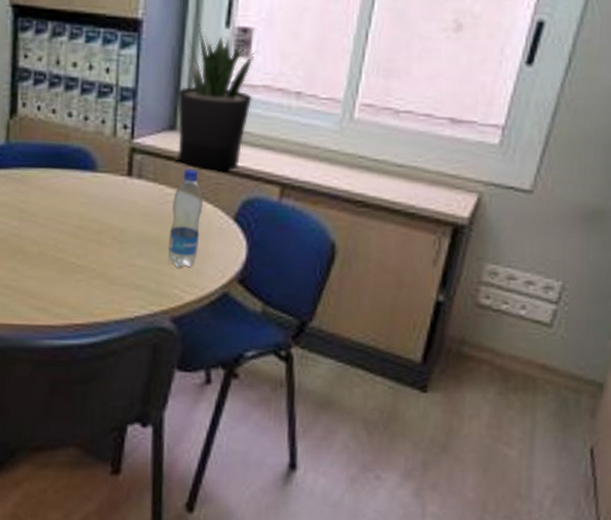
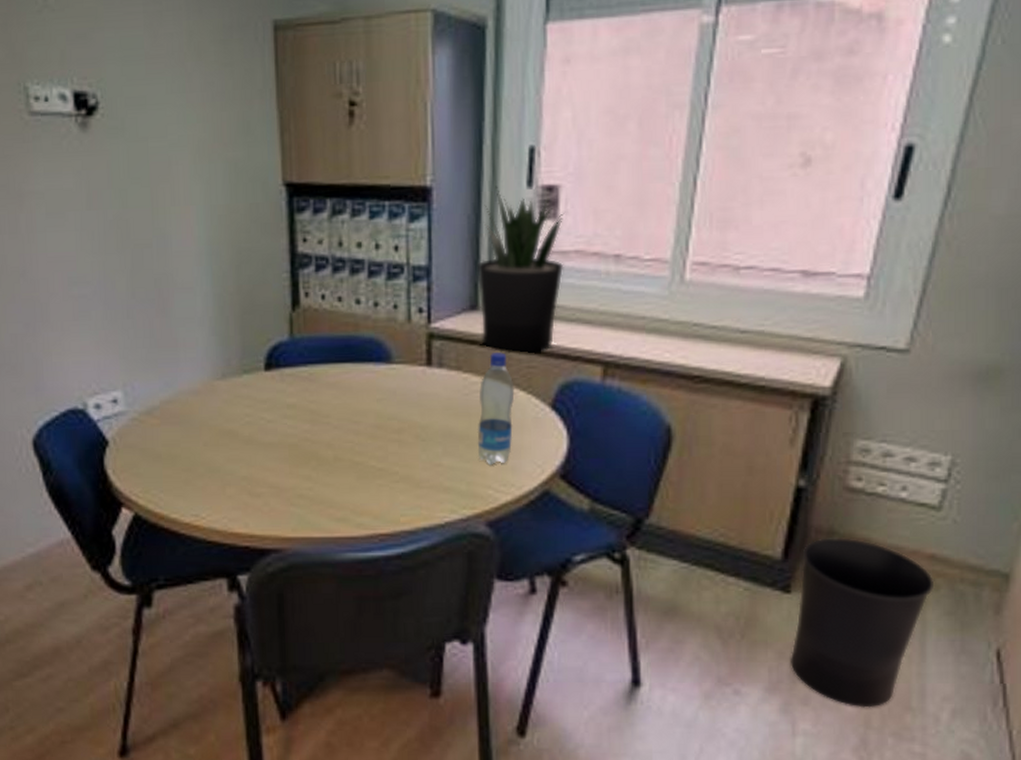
waste bin: none [424,346,544,494] -> present [791,538,935,708]

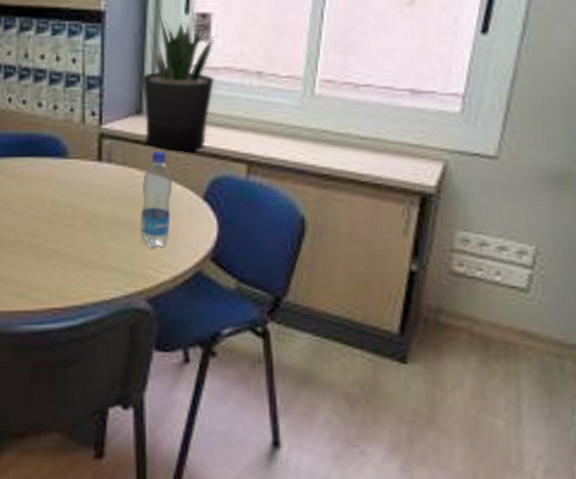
waste bin: present [791,538,935,708] -> none [408,315,526,467]

